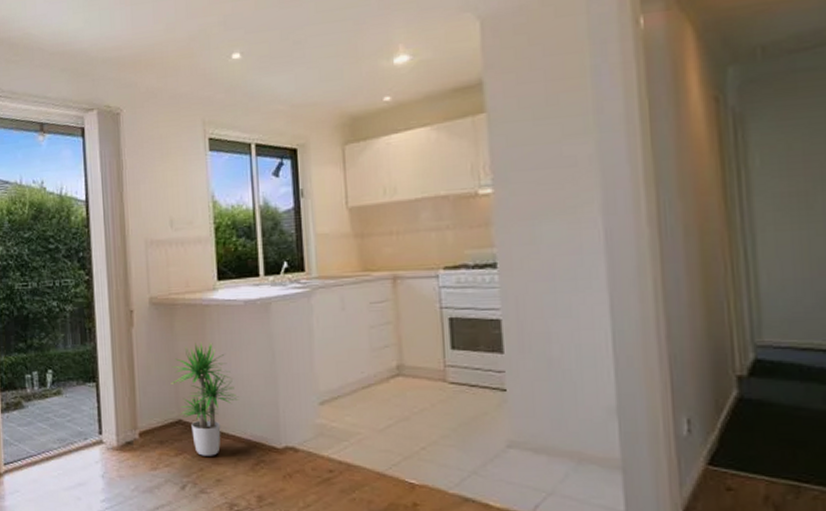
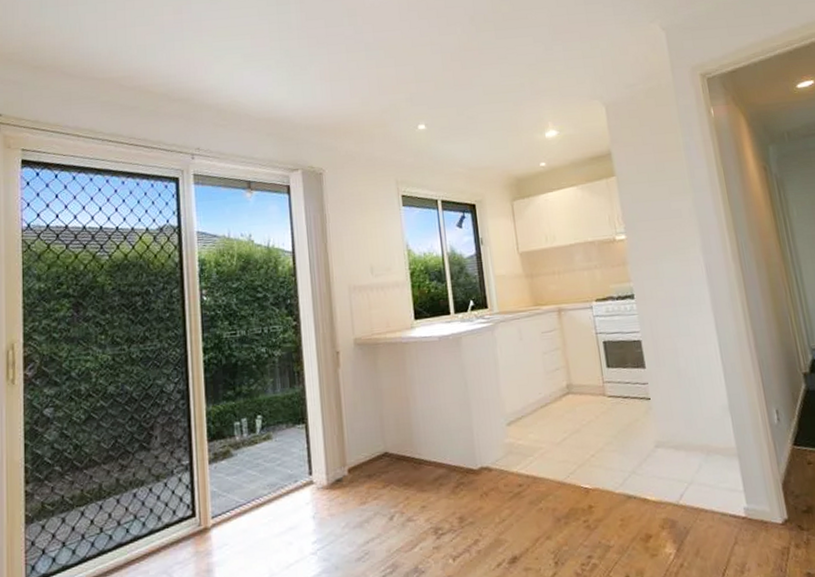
potted plant: present [171,342,239,456] -> none [376,377,439,485]

